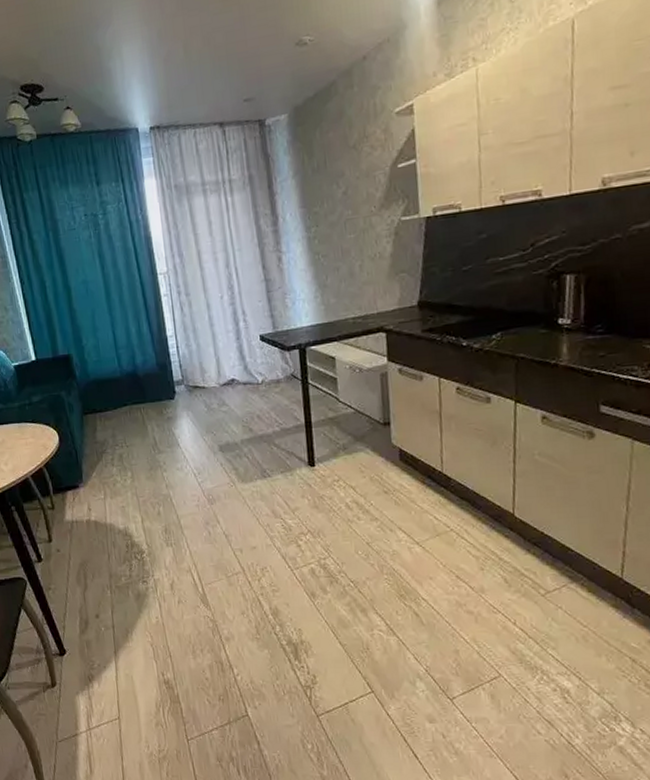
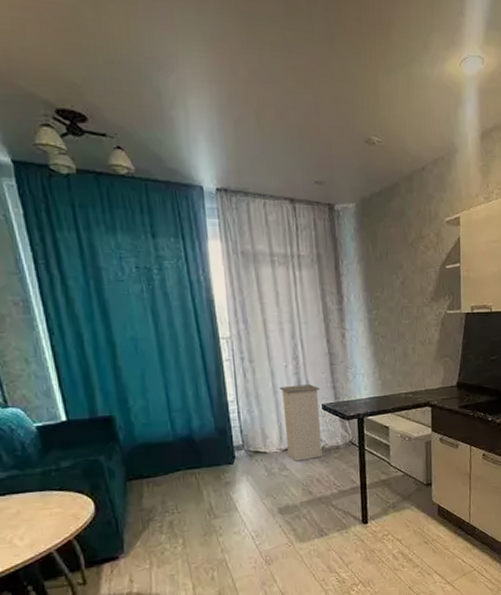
trash can: none [215,314,262,397] -> present [279,384,323,462]

